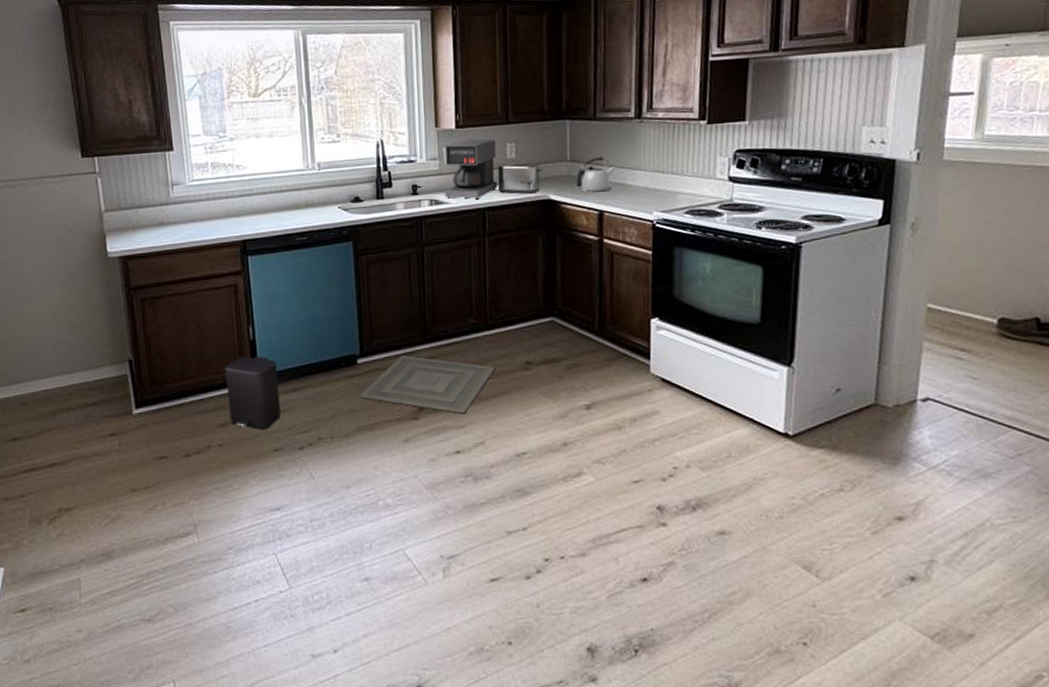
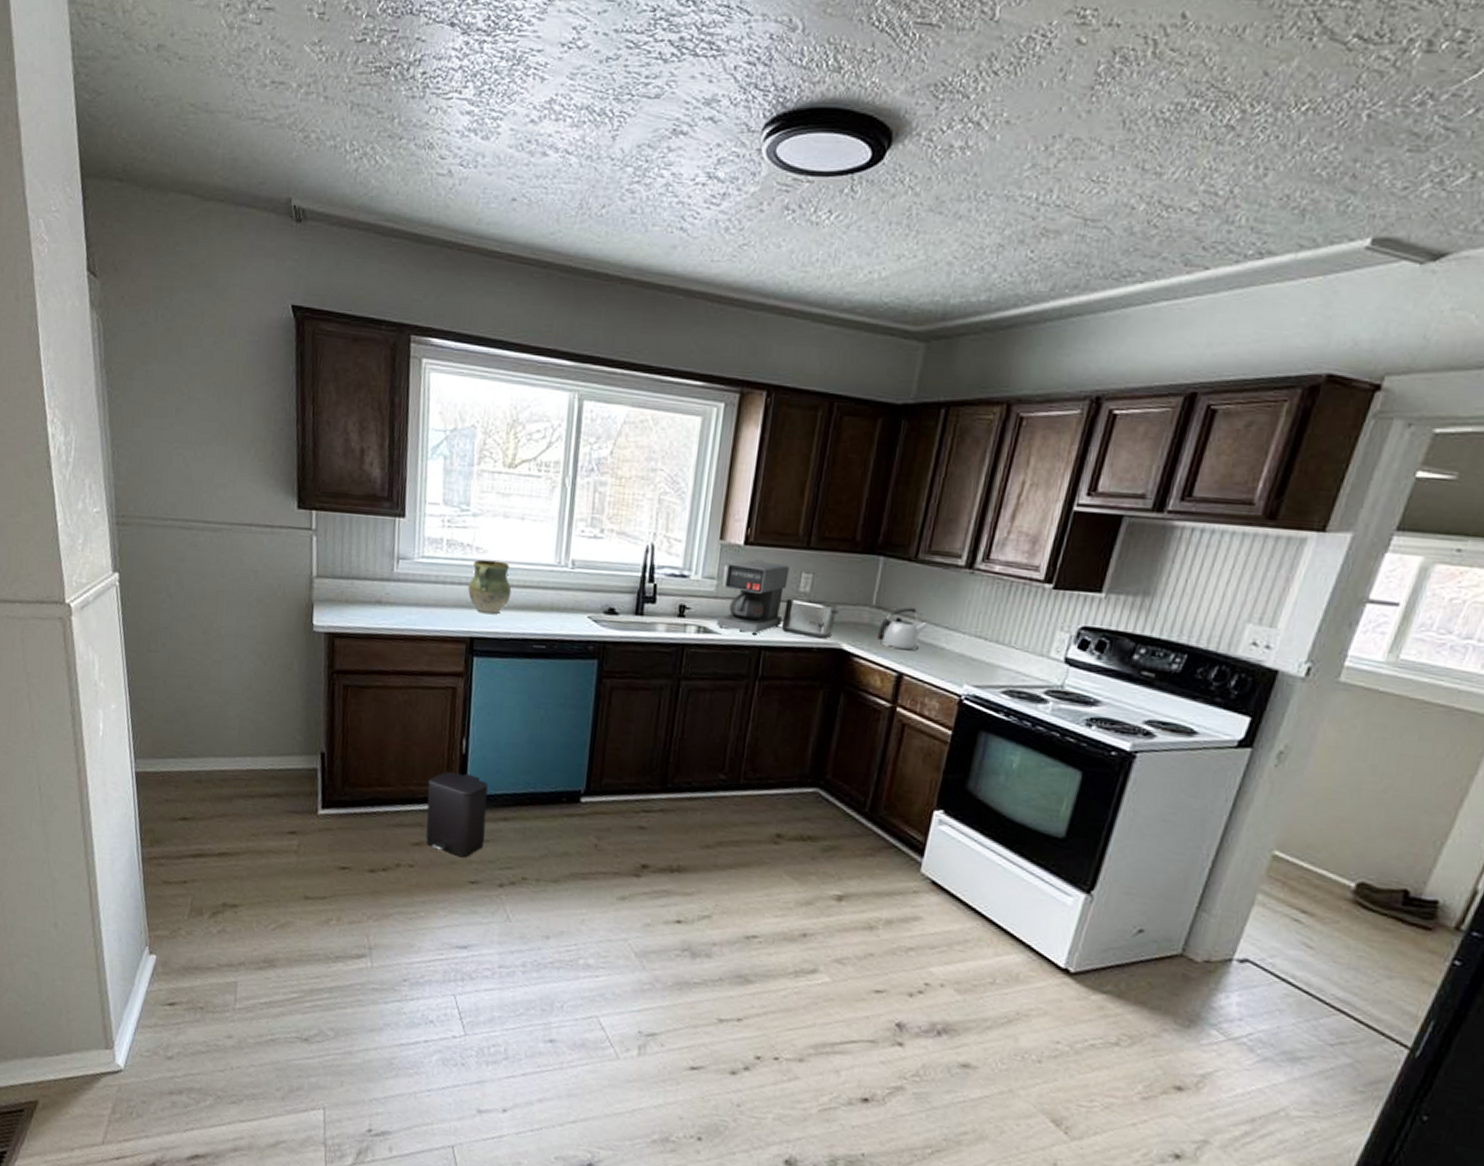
ceramic jug: none [235,173,272,219] -> present [468,559,512,615]
bath mat: present [358,355,496,415] -> none [575,802,740,881]

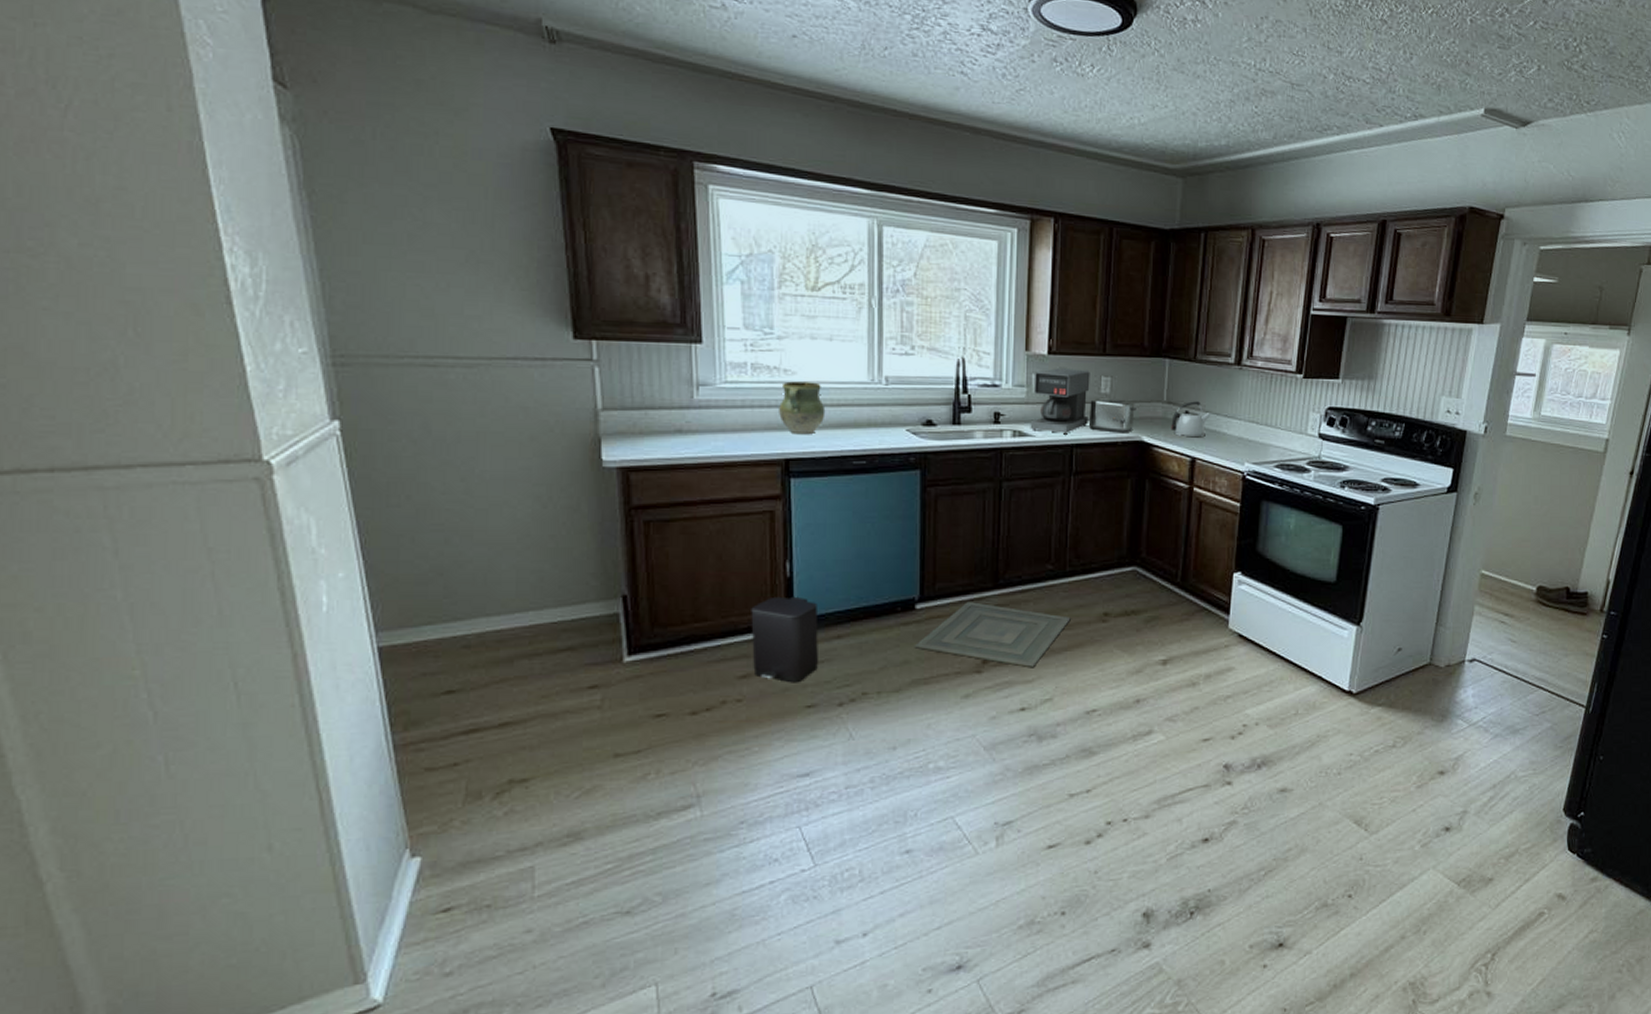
bath mat: none [575,802,740,881] -> present [914,602,1071,668]

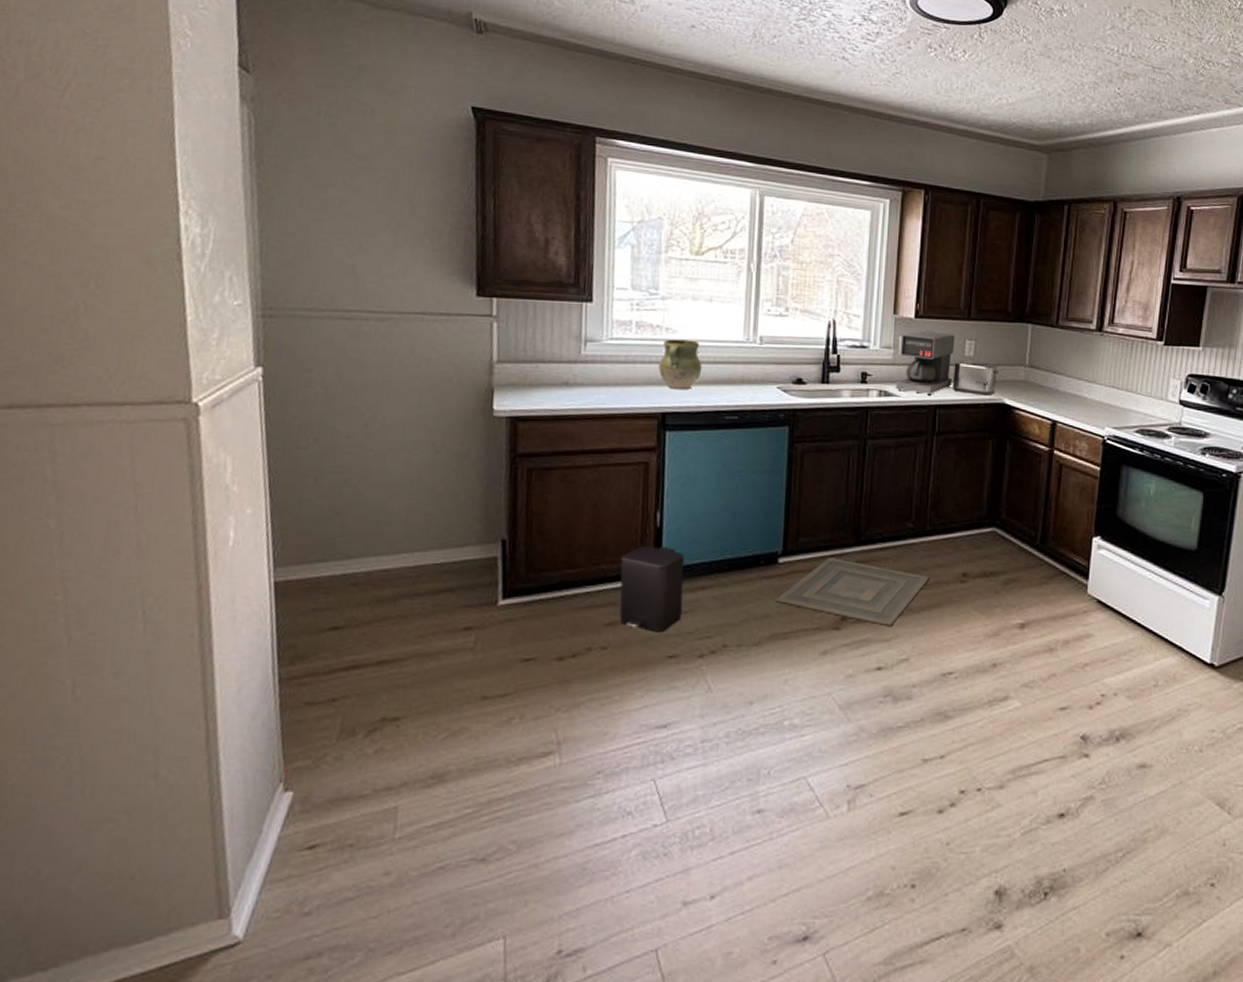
kettle: present [1171,401,1211,438] -> none [1033,365,1072,402]

